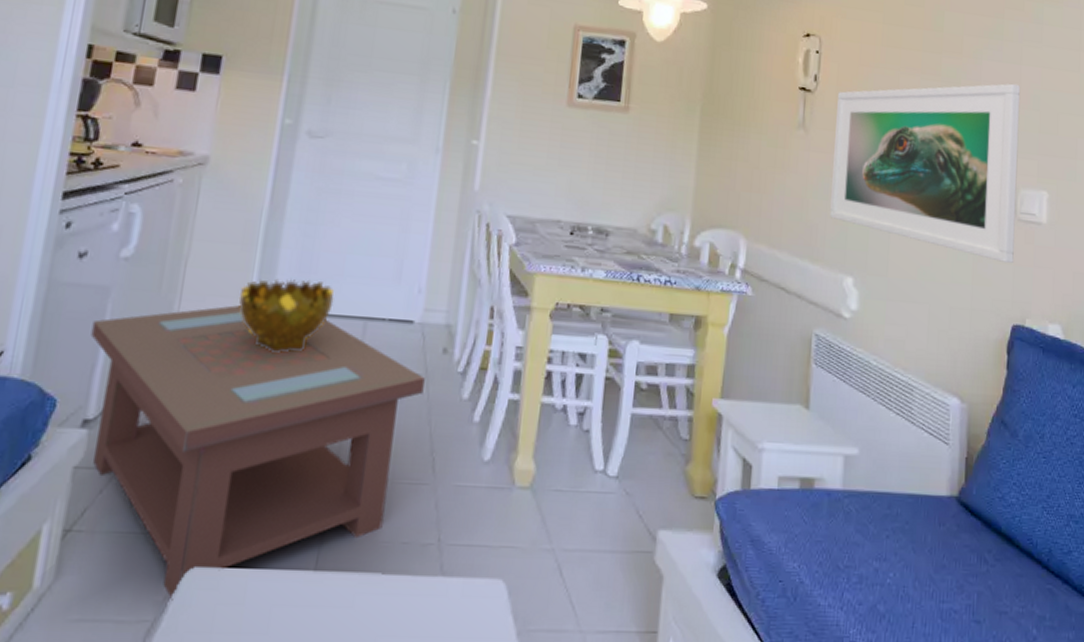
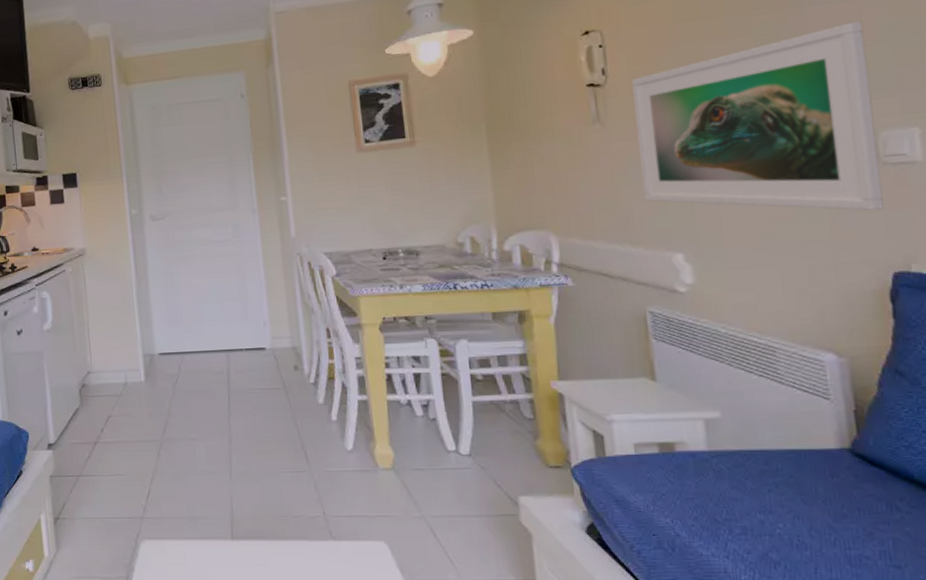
coffee table: present [91,305,425,601] -> none [37,353,286,563]
decorative bowl: present [238,278,334,354] -> none [130,327,200,385]

